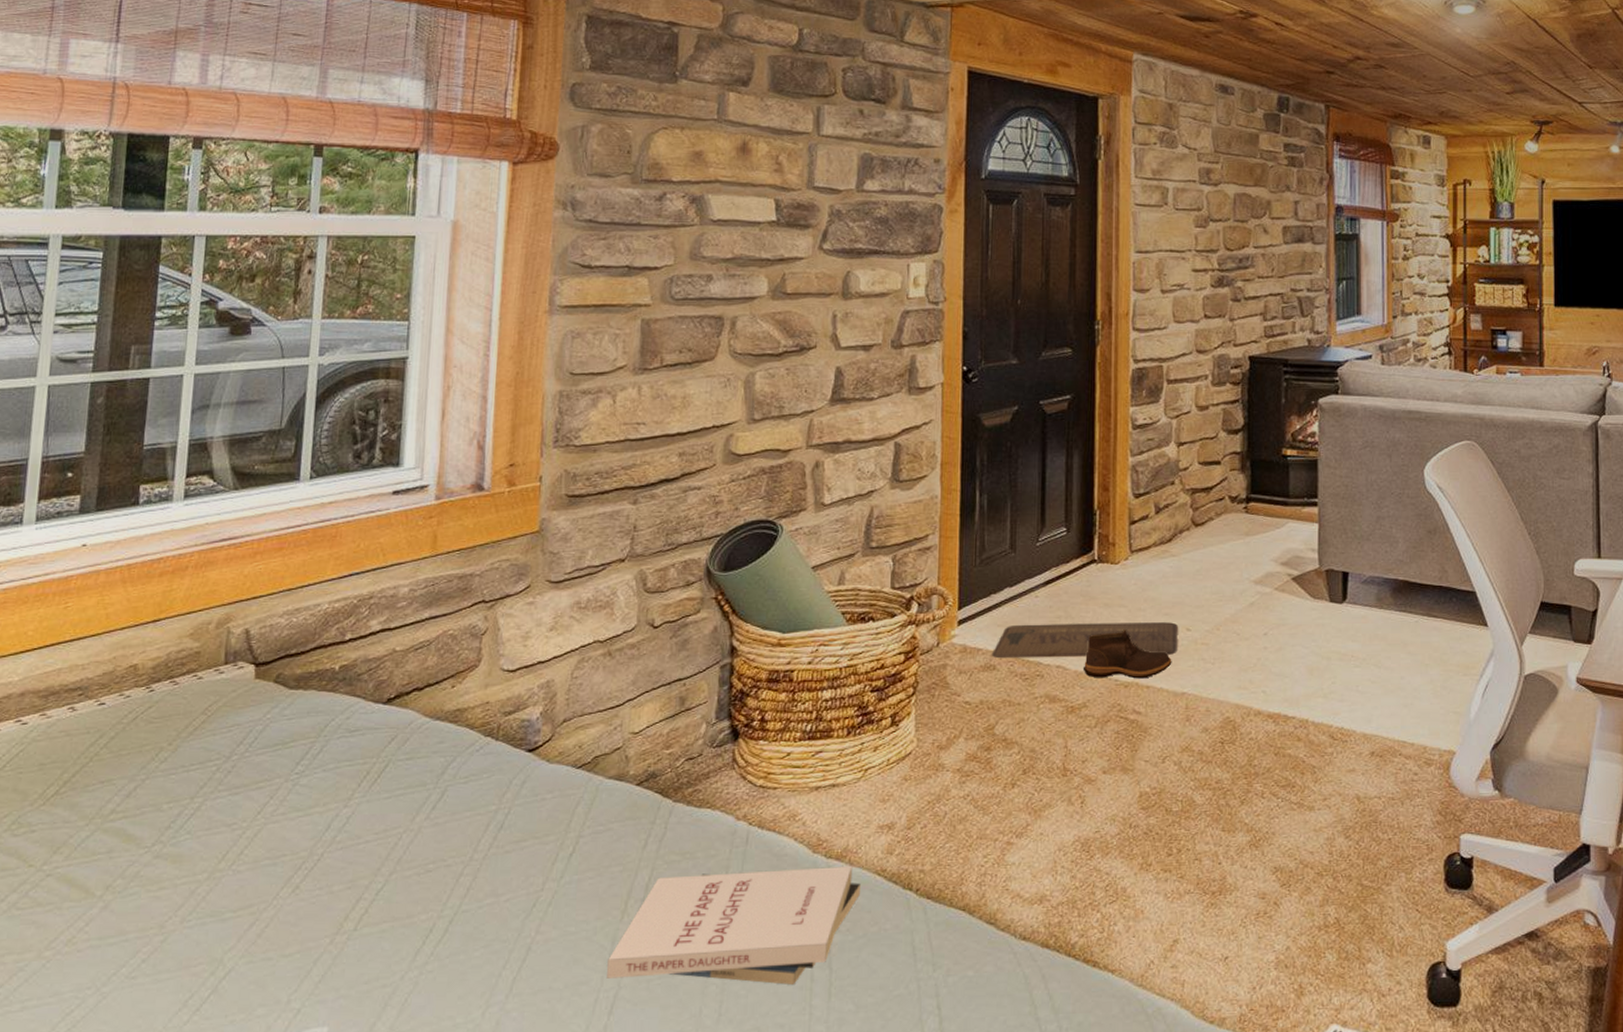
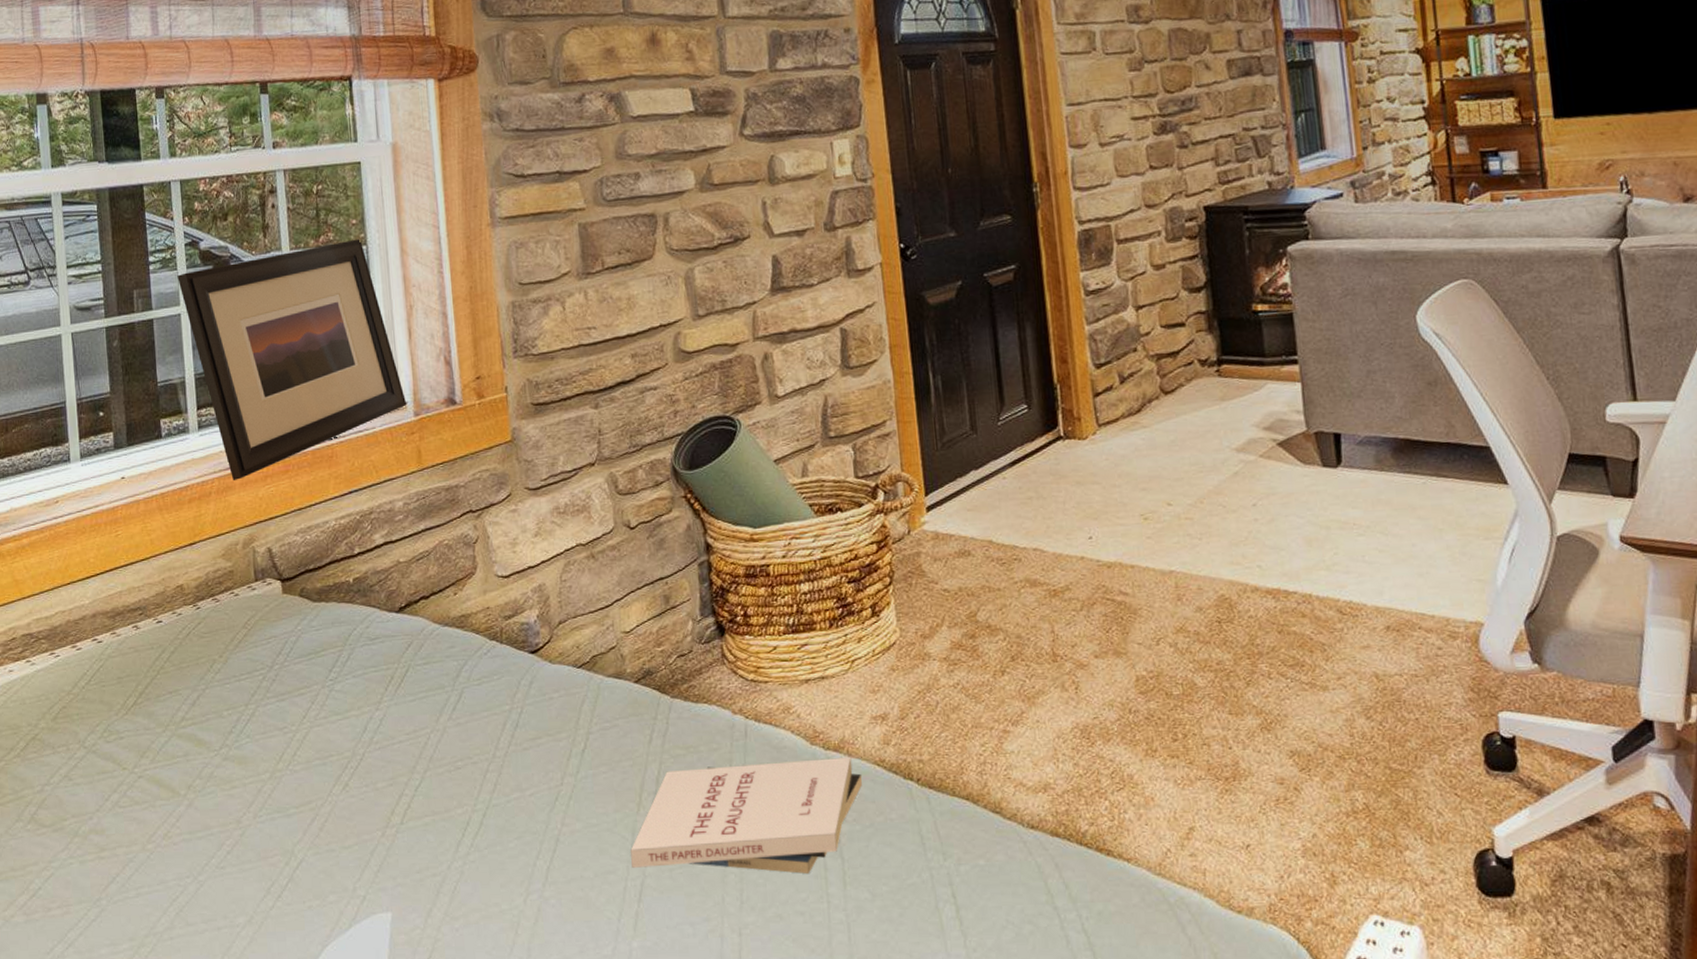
picture frame: none [186,314,429,556] -> present [177,239,407,481]
doormat: present [991,622,1178,659] -> none [964,497,1160,544]
boot: present [1082,629,1172,679] -> none [1061,507,1156,560]

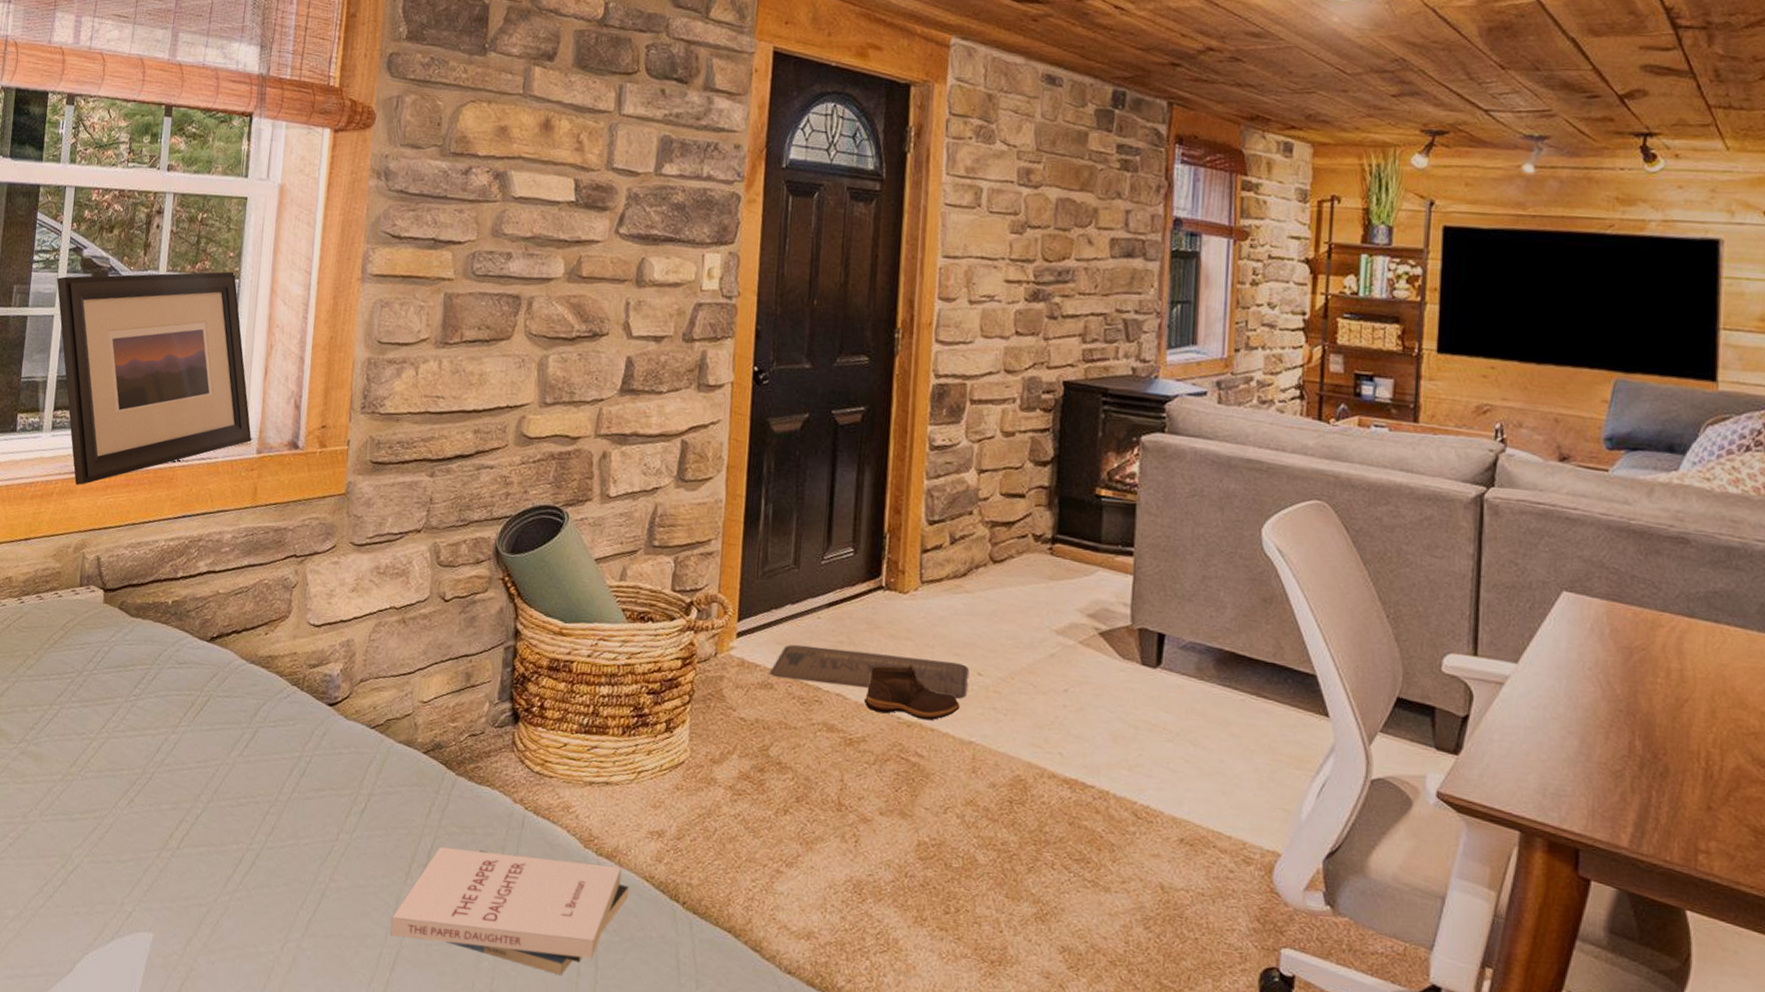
doormat: none [964,497,1160,544] -> present [769,644,968,700]
boot: none [1061,507,1156,560] -> present [863,664,960,721]

